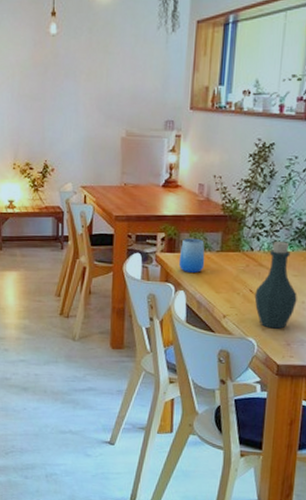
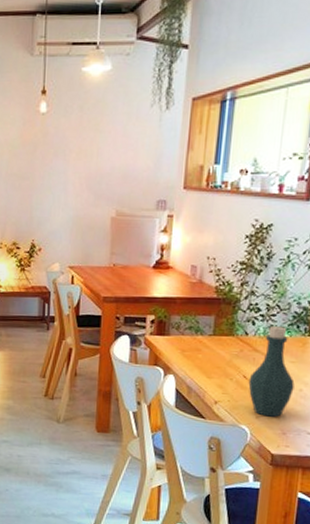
cup: present [178,238,205,273] -> none [168,320,197,357]

